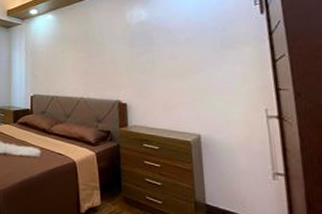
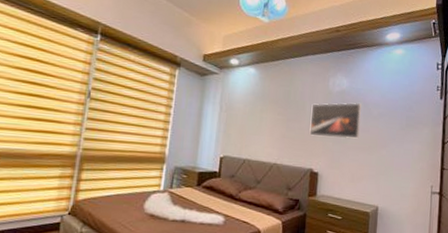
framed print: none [111,30,167,69] -> present [309,102,361,139]

